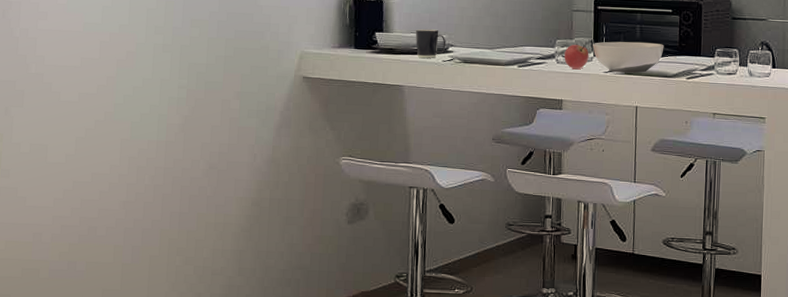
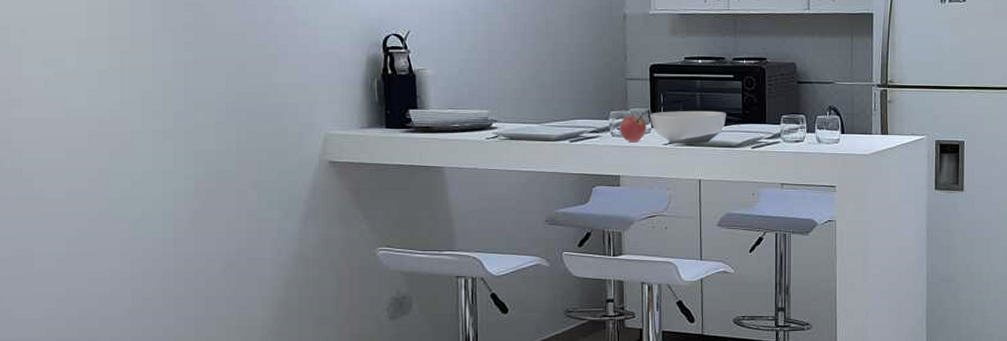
mug: present [415,28,446,58] -> none [454,104,489,136]

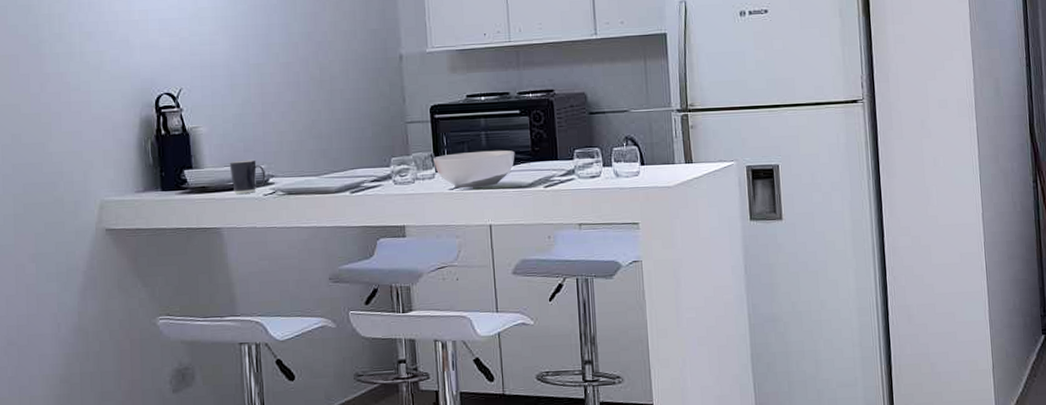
mug: none [454,104,489,136] -> present [229,159,266,194]
fruit: present [620,116,647,143] -> none [402,161,431,190]

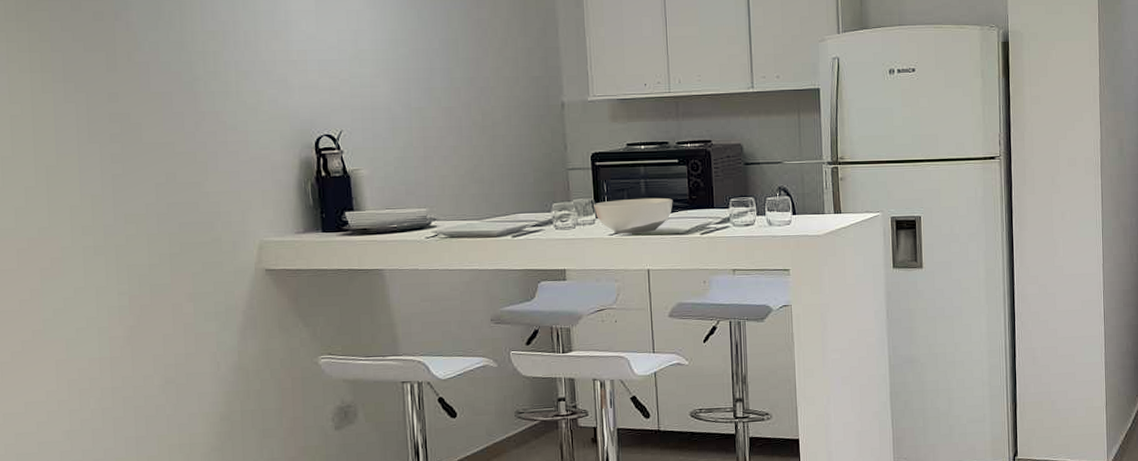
mug: present [229,159,266,194] -> none [391,202,428,236]

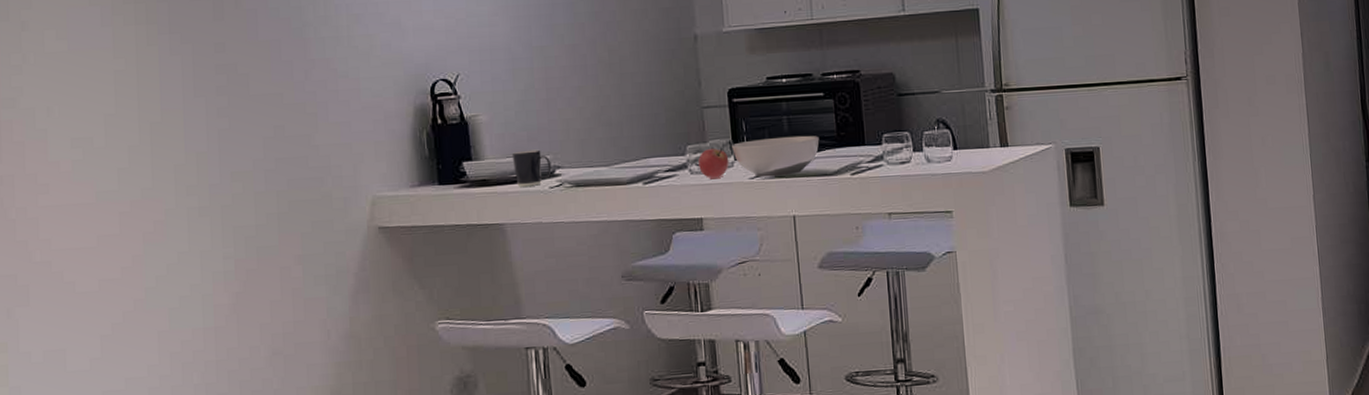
mug: none [391,202,428,236] -> present [511,149,552,187]
fruit: none [563,207,591,235] -> present [698,148,729,179]

